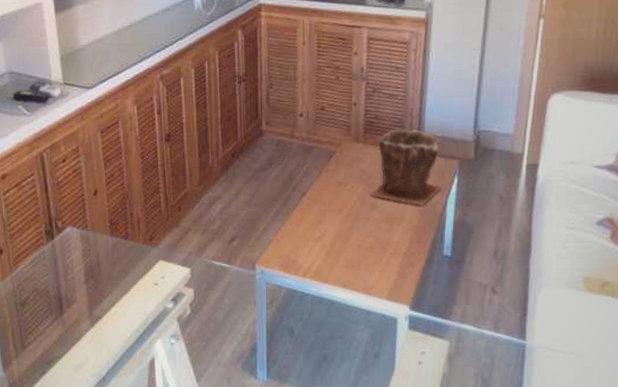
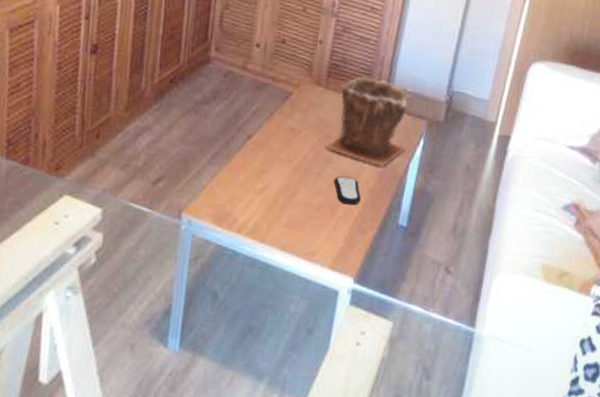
remote control: none [381,218,407,243] -> present [333,176,361,205]

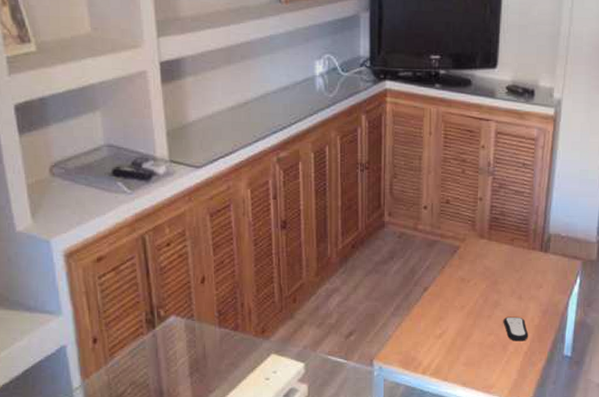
plant pot: present [326,76,411,166] -> none [493,226,565,304]

